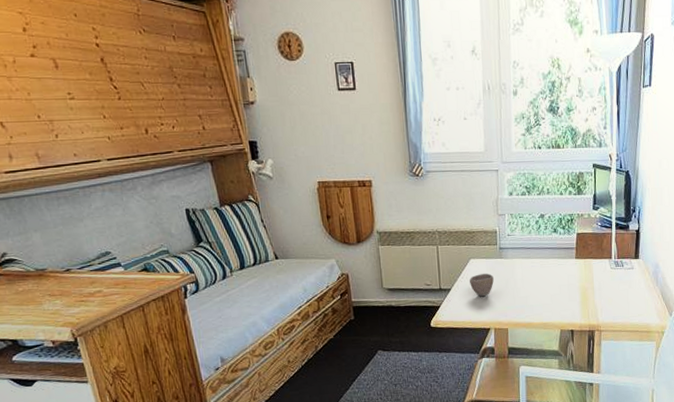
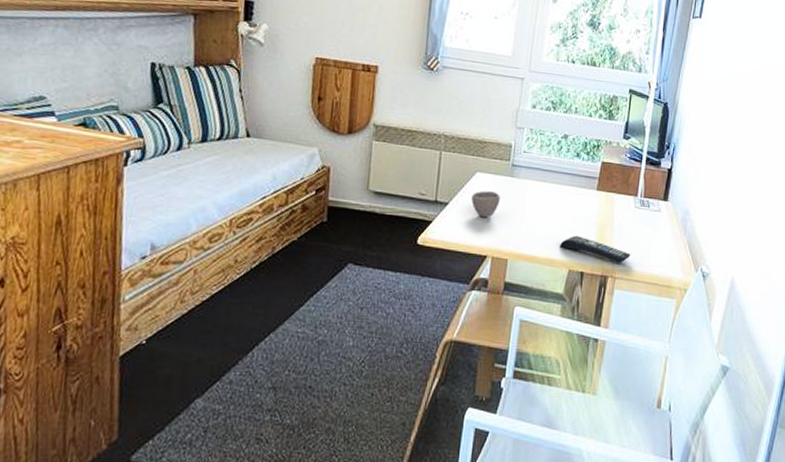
remote control: none [550,300,612,318] -> present [560,235,631,263]

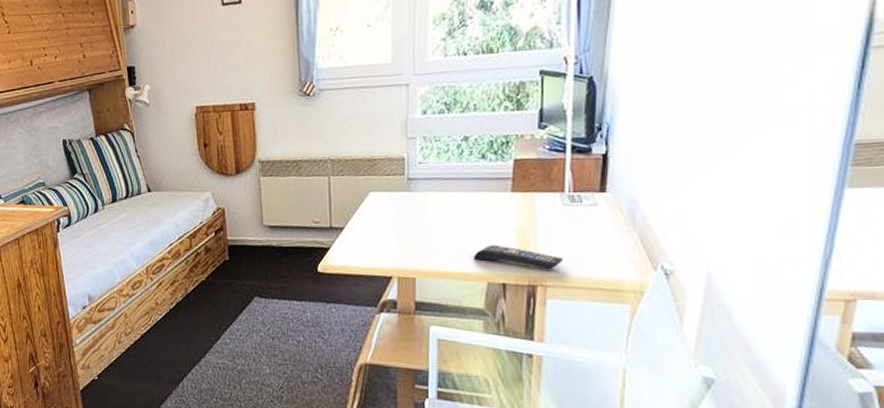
cup: present [471,191,500,218] -> none [368,209,399,238]

